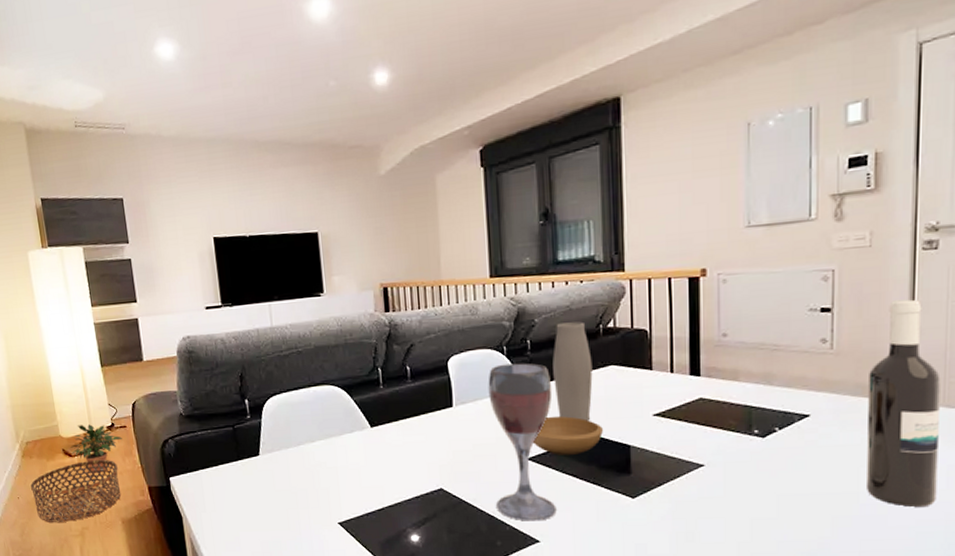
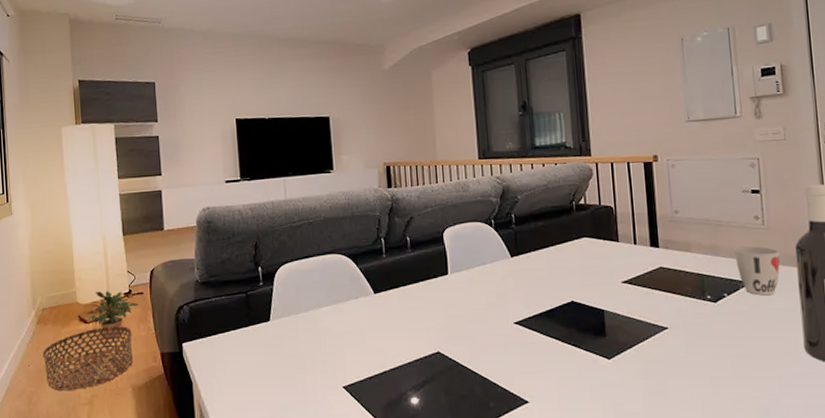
cup: present [488,363,557,521] -> none [478,234,543,383]
bowl: present [533,416,603,456] -> none [520,283,580,320]
vase: present [552,322,593,421] -> none [534,199,569,288]
cup: none [792,373,849,430] -> present [734,246,781,296]

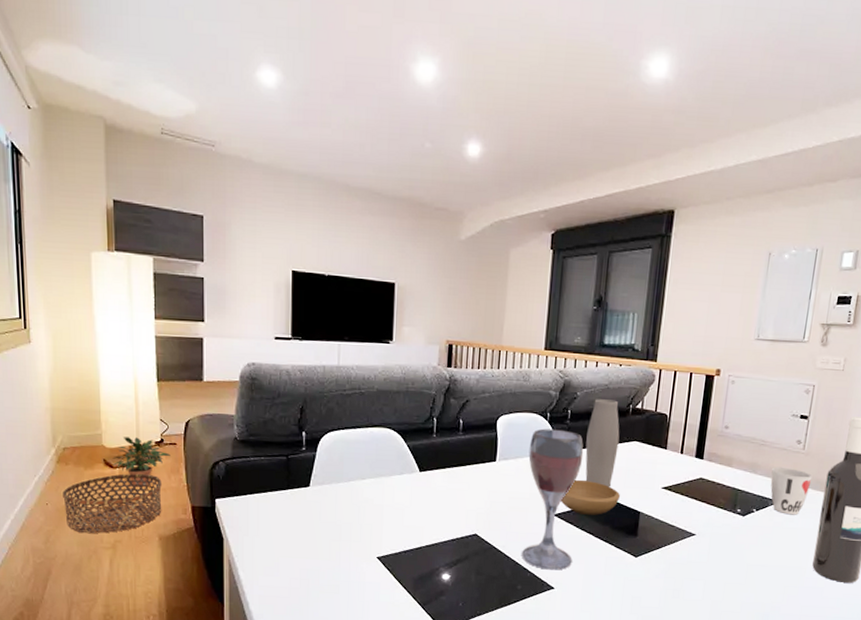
cup: none [478,234,543,383] -> present [522,428,584,570]
bowl: none [520,283,580,320] -> present [561,480,620,516]
vase: none [534,199,569,288] -> present [585,399,620,487]

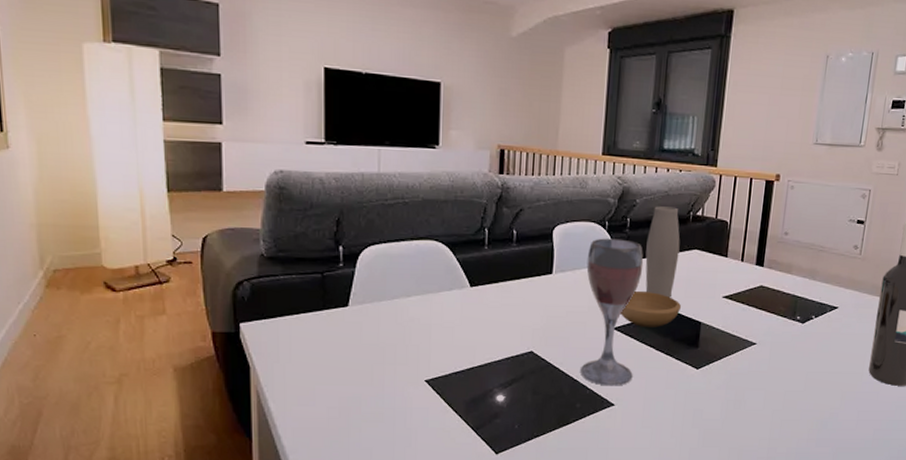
basket: present [63,473,162,534] -> none [54,297,177,368]
potted plant: present [113,437,170,487] -> none [115,256,185,312]
cup: present [770,467,813,515] -> none [828,273,869,321]

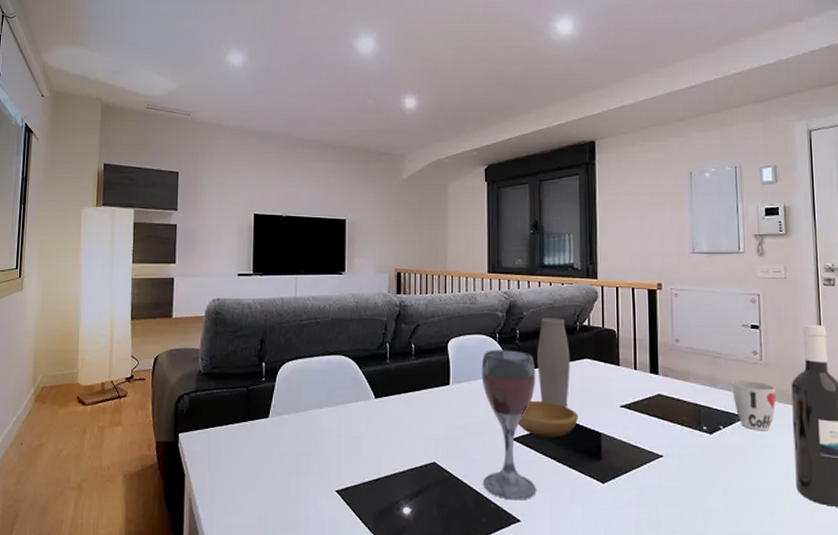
cup: none [828,273,869,321] -> present [732,380,777,431]

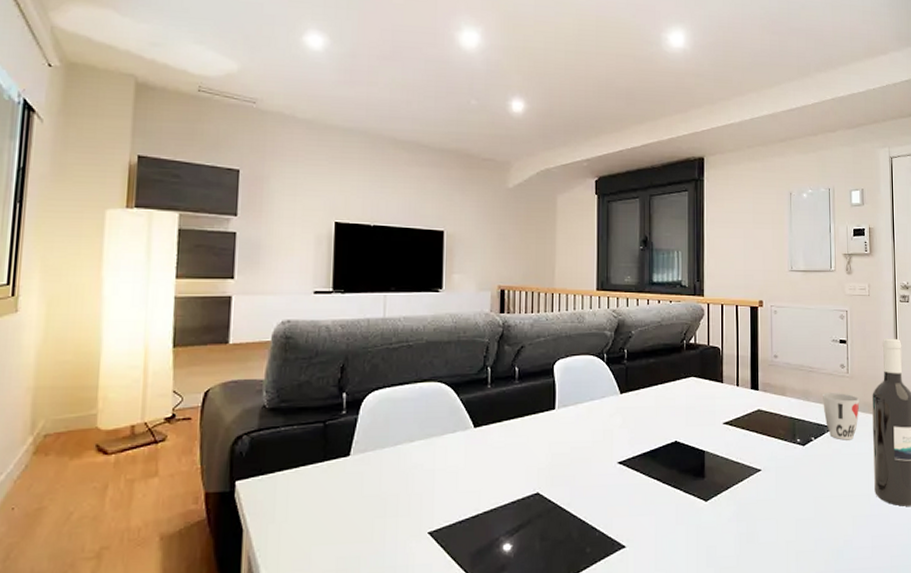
cup: present [481,349,536,500] -> none [588,370,643,526]
bowl: present [518,401,578,439] -> none [625,422,683,461]
vase: present [537,318,570,408] -> none [645,336,677,427]

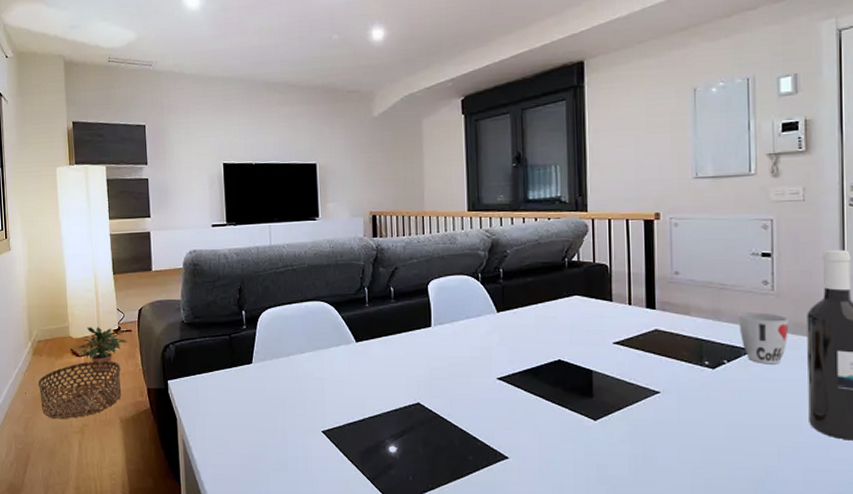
basket: none [36,458,169,543] -> present [38,360,122,419]
potted plant: none [108,415,183,475] -> present [78,327,127,373]

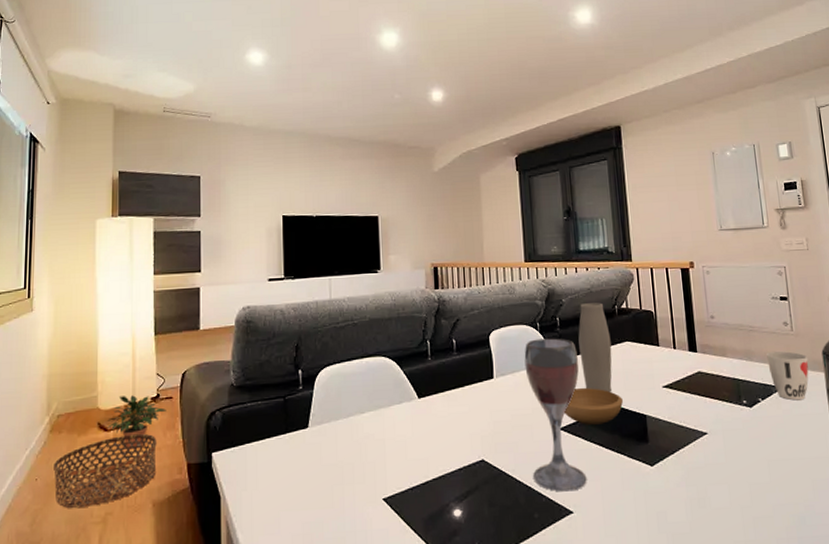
cup: none [464,289,525,438] -> present [524,338,587,492]
bowl: none [504,341,567,378] -> present [564,388,623,426]
vase: none [522,255,559,346] -> present [578,303,612,392]

